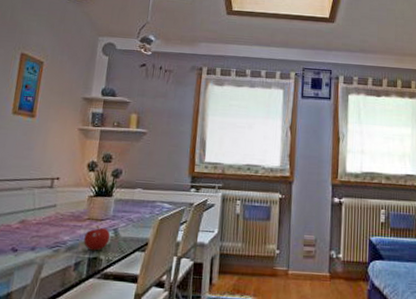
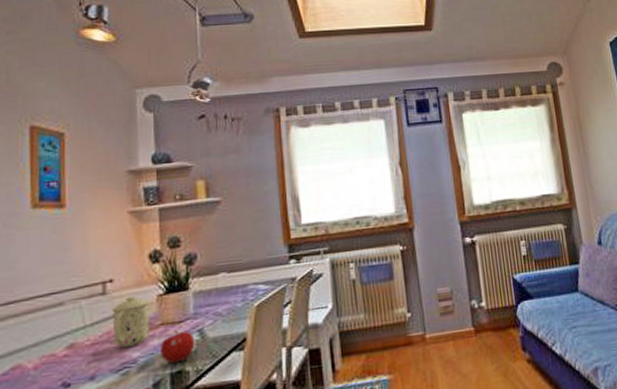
mug: none [52,193,82,231] -> present [112,296,150,347]

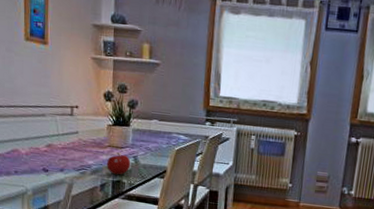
mug: present [112,296,150,347] -> none [77,121,102,156]

